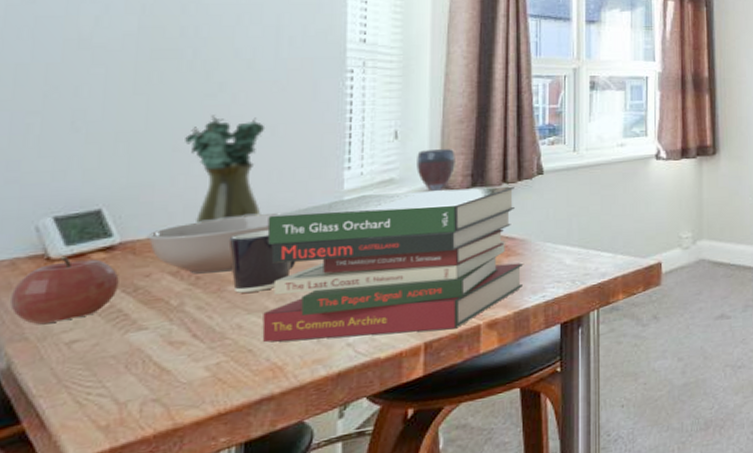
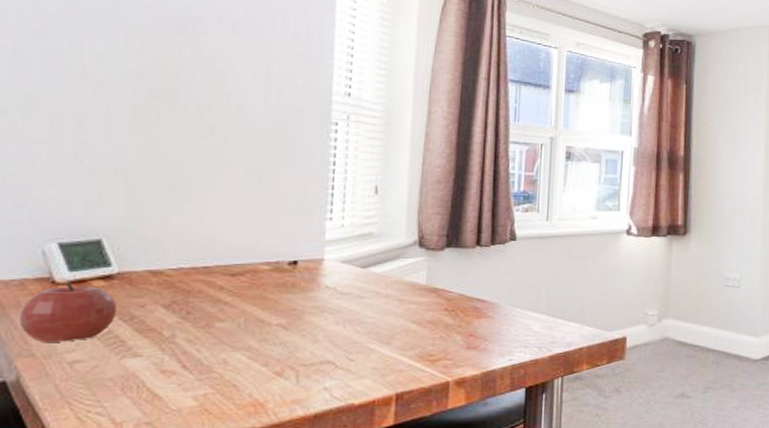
bowl: present [146,212,283,274] -> none [142,256,268,309]
vase: present [185,115,266,223] -> none [179,156,254,261]
mug: present [228,229,296,293] -> none [217,271,279,330]
books: present [262,186,523,343] -> none [245,246,492,383]
cup: present [417,149,455,192] -> none [395,207,432,249]

